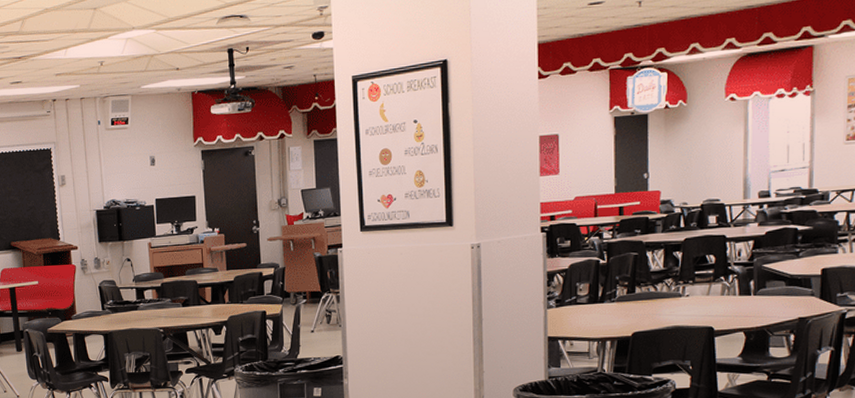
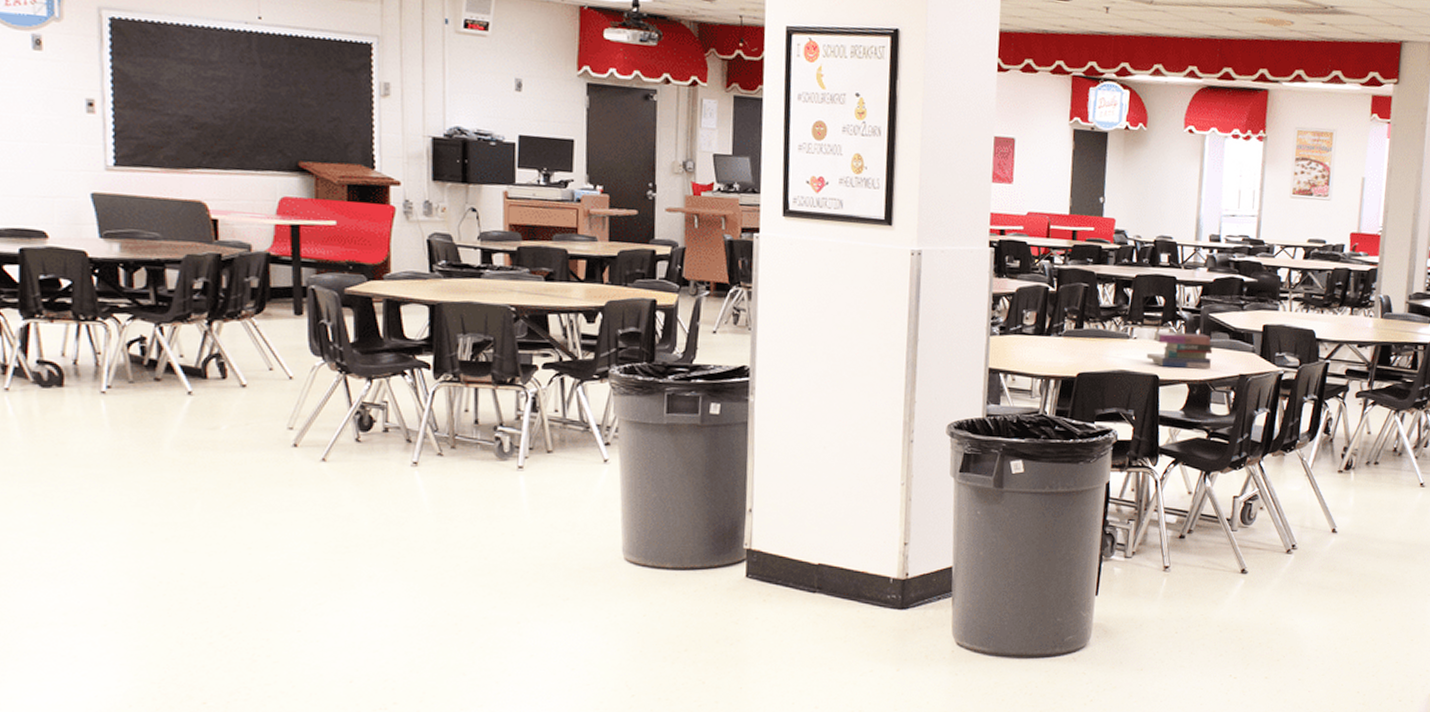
books: none [700,284,769,319] -> present [1146,331,1213,370]

